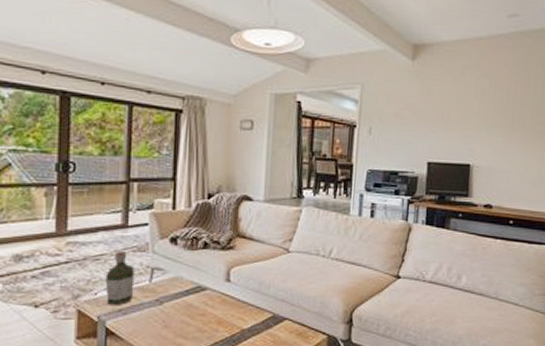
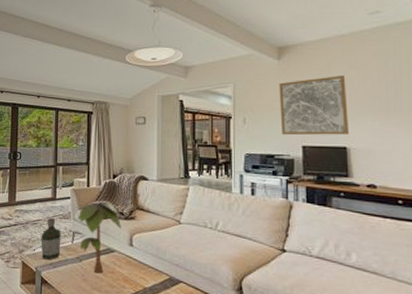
plant: none [158,228,217,318] -> present [78,201,122,274]
wall art: none [408,84,478,152] -> present [279,76,350,136]

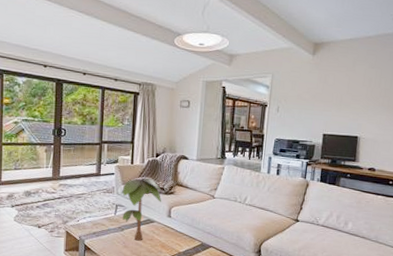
bottle: present [41,217,61,260] -> none [84,191,105,230]
wall art: present [279,76,350,136] -> none [308,73,366,126]

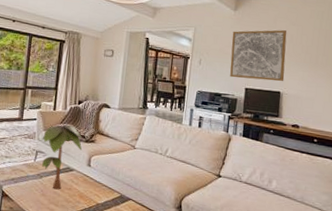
wall art: none [308,73,366,126] -> present [230,30,287,82]

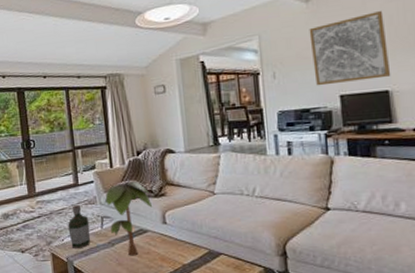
bottle: none [4,136,25,176] -> present [68,204,91,248]

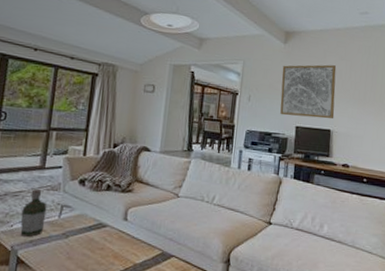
plant: present [104,181,153,256] -> none [68,172,118,251]

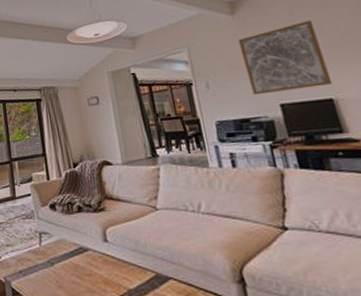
bottle: present [20,188,48,237] -> none [5,218,29,267]

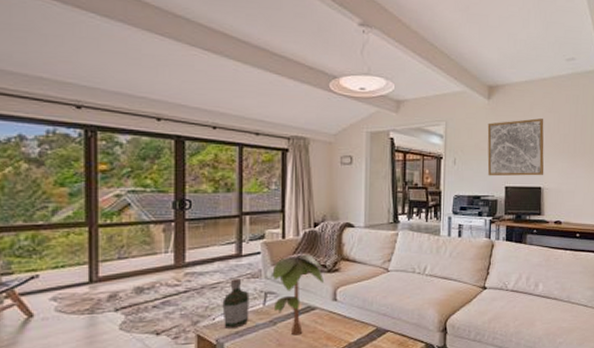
bottle: none [5,218,29,267] -> present [222,278,250,328]
plant: none [42,194,93,278] -> present [270,254,325,336]

